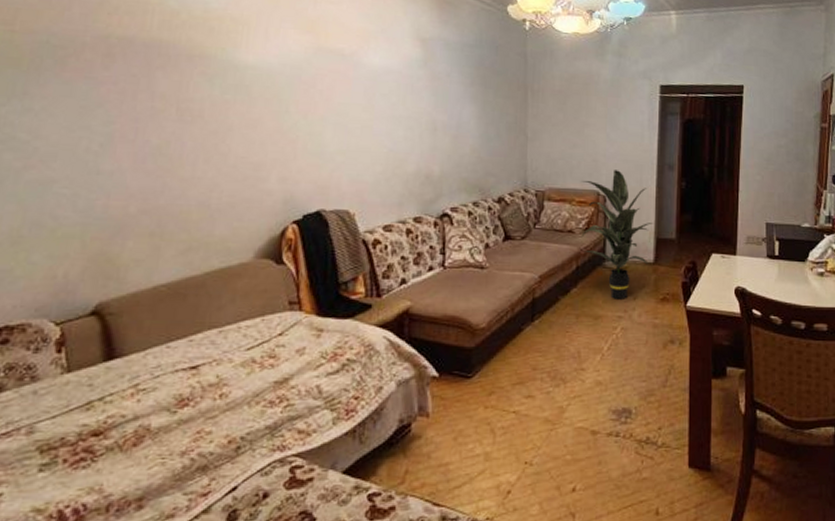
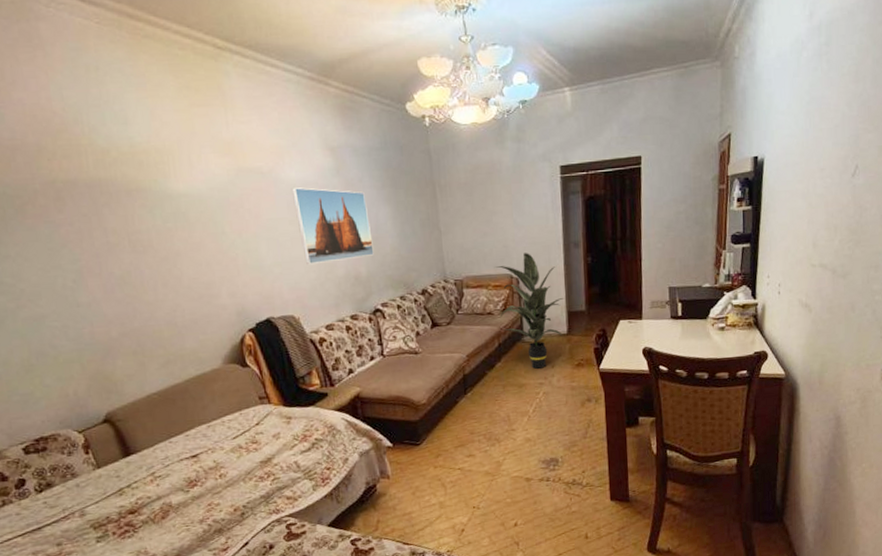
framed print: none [371,74,452,157] -> present [291,187,374,265]

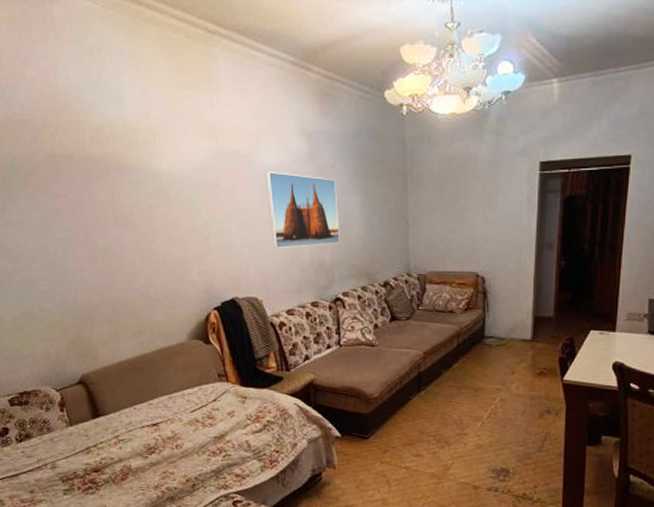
indoor plant: present [494,253,564,369] -> none [460,251,532,373]

